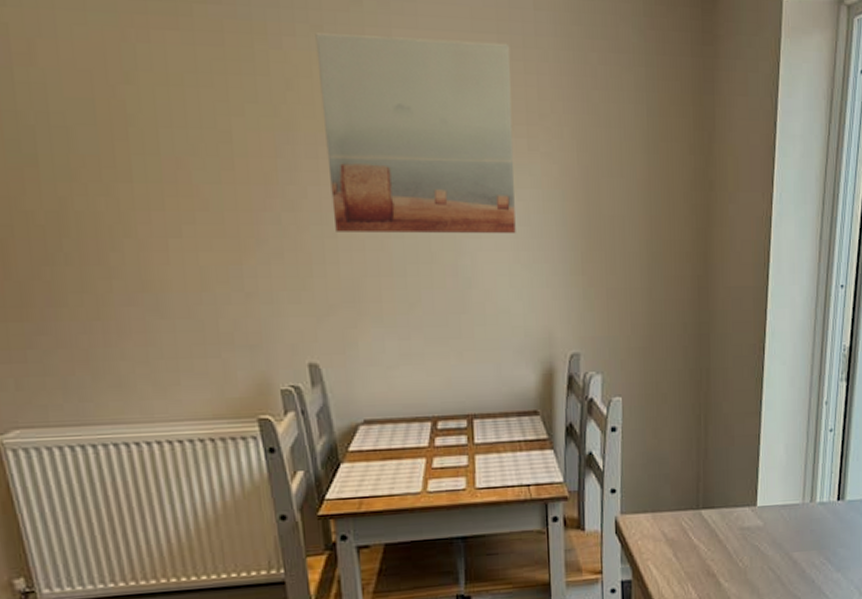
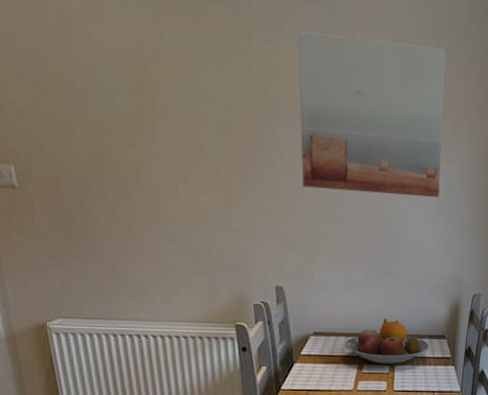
fruit bowl: none [405,395,518,455] -> present [344,319,429,364]

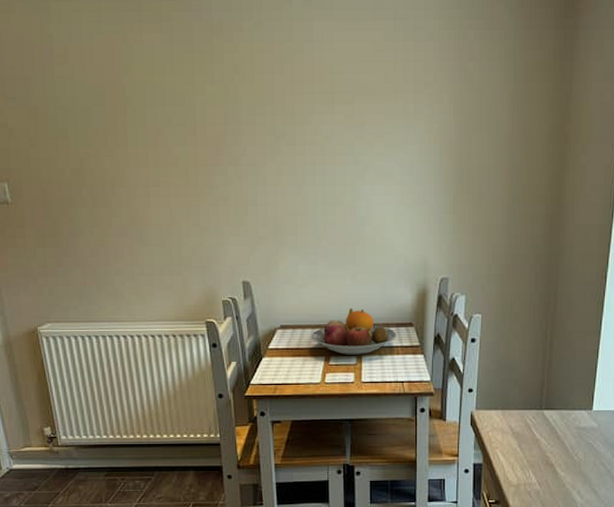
wall art: present [298,31,446,197] -> none [257,27,404,181]

